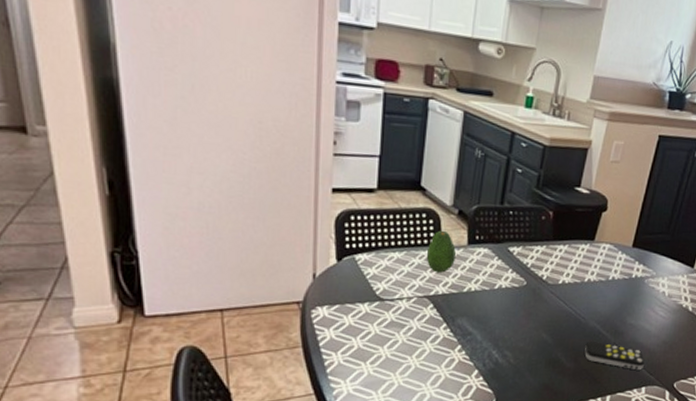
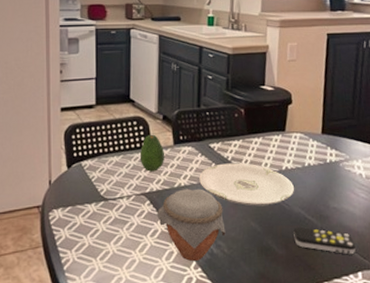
jar: none [440,294,515,369] -> present [157,189,226,261]
plate: none [492,270,593,318] -> present [199,163,294,206]

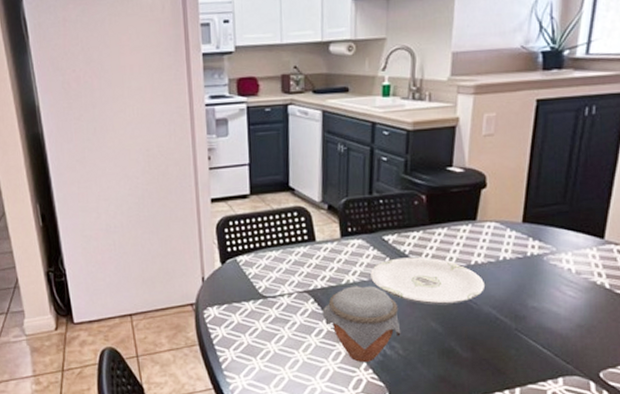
fruit: present [139,134,165,172] -> none [301,226,331,267]
remote control: present [293,226,357,255] -> none [482,327,558,359]

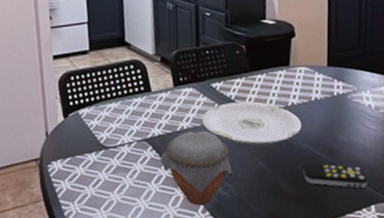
remote control: none [482,327,558,359] -> present [303,163,368,189]

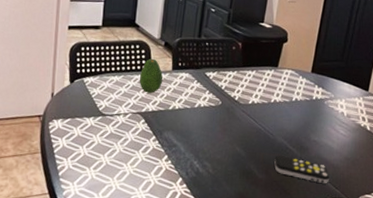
fruit: none [138,77,166,116] -> present [139,58,164,93]
jar: present [160,131,233,205] -> none [150,112,212,178]
plate: present [202,101,302,145] -> none [193,91,280,134]

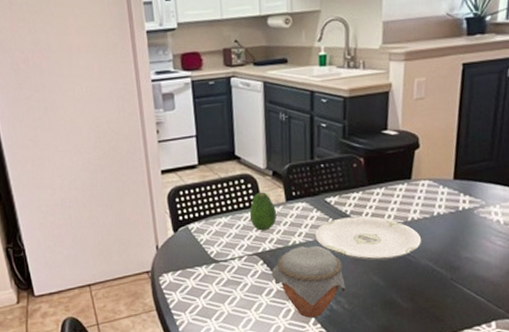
jar: none [150,112,212,178] -> present [271,245,346,318]
plate: none [193,91,280,134] -> present [315,216,421,261]
remote control: present [274,155,330,184] -> none [420,278,491,305]

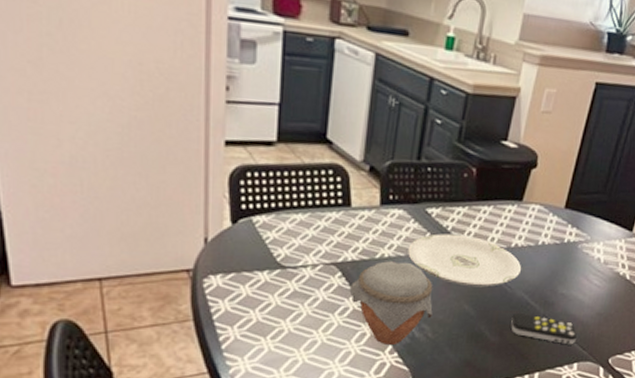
fruit: present [249,192,277,231] -> none [333,189,368,237]
remote control: none [420,278,491,305] -> present [511,312,578,345]

